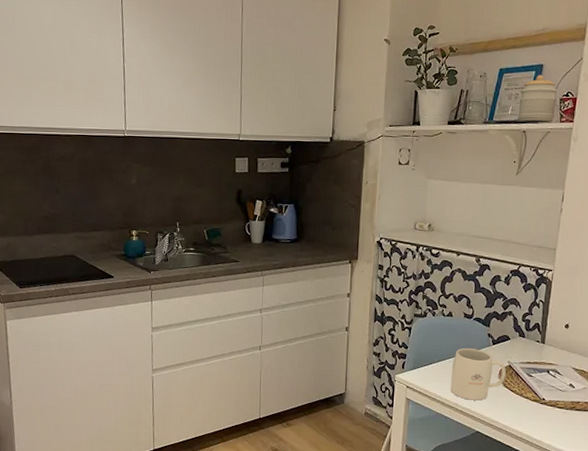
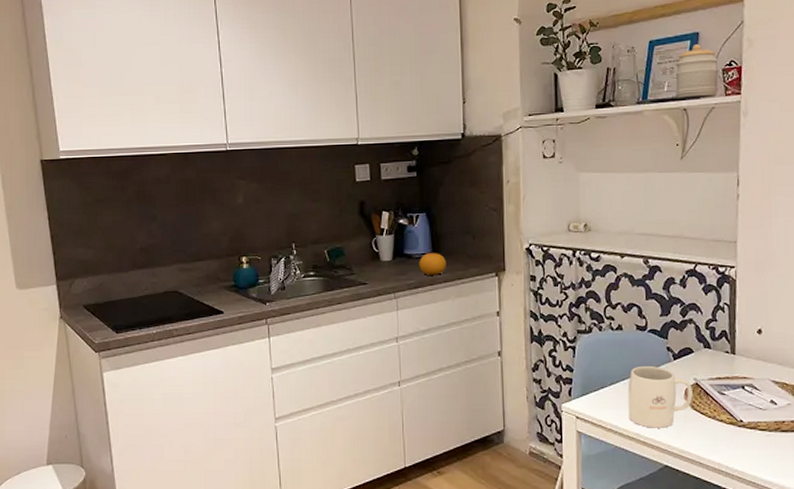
fruit: none [284,239,308,259] -> present [419,253,446,275]

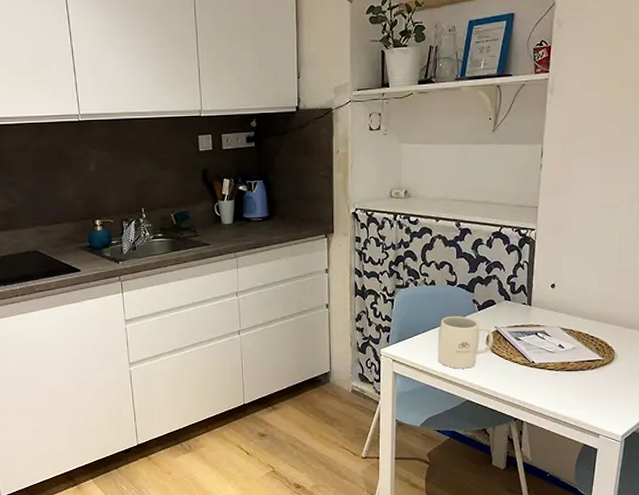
fruit: present [419,253,446,275] -> none [257,217,281,237]
jar: present [675,44,719,99] -> none [491,25,530,76]

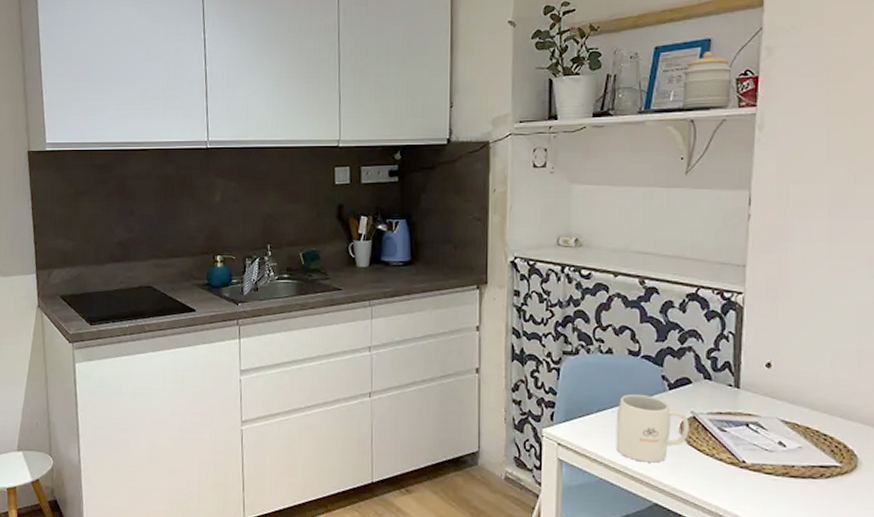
jar: none [491,25,530,76] -> present [682,52,732,110]

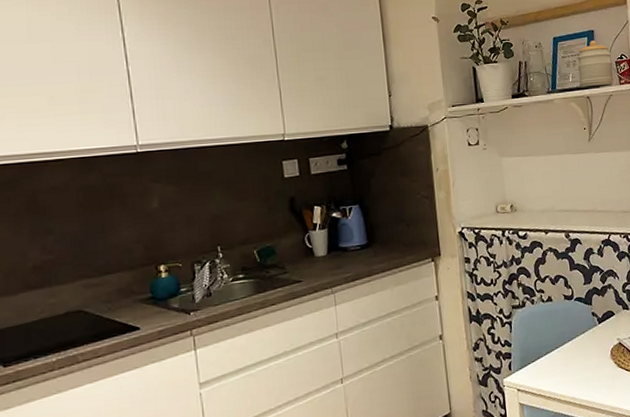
mug: present [616,393,689,463] -> none [561,331,618,391]

